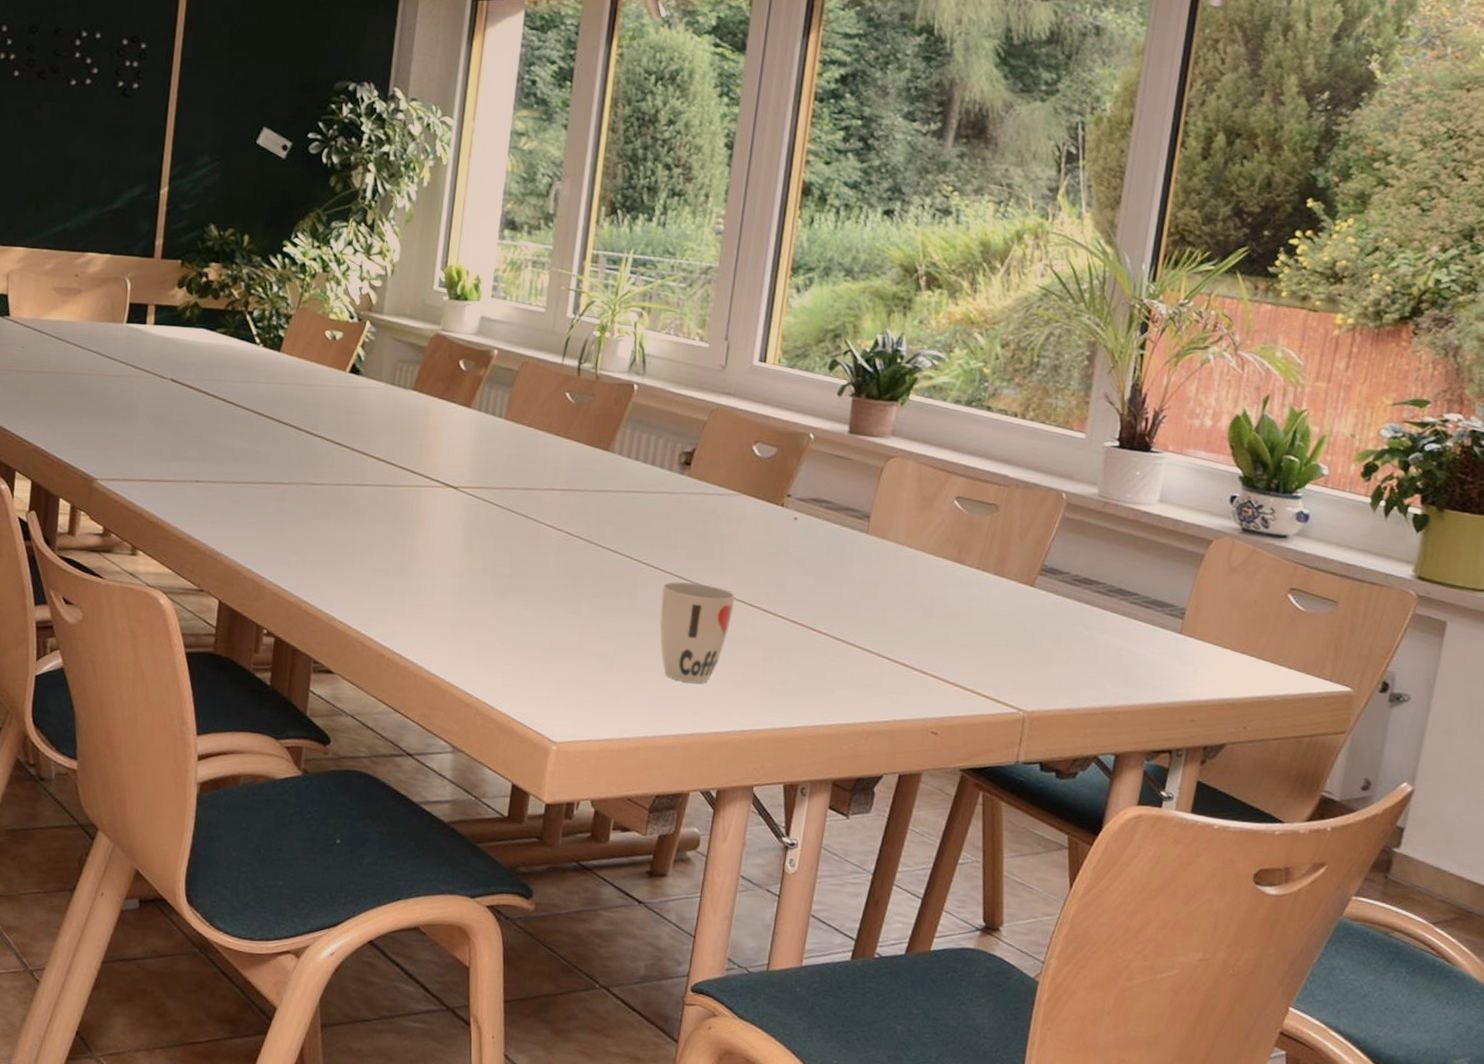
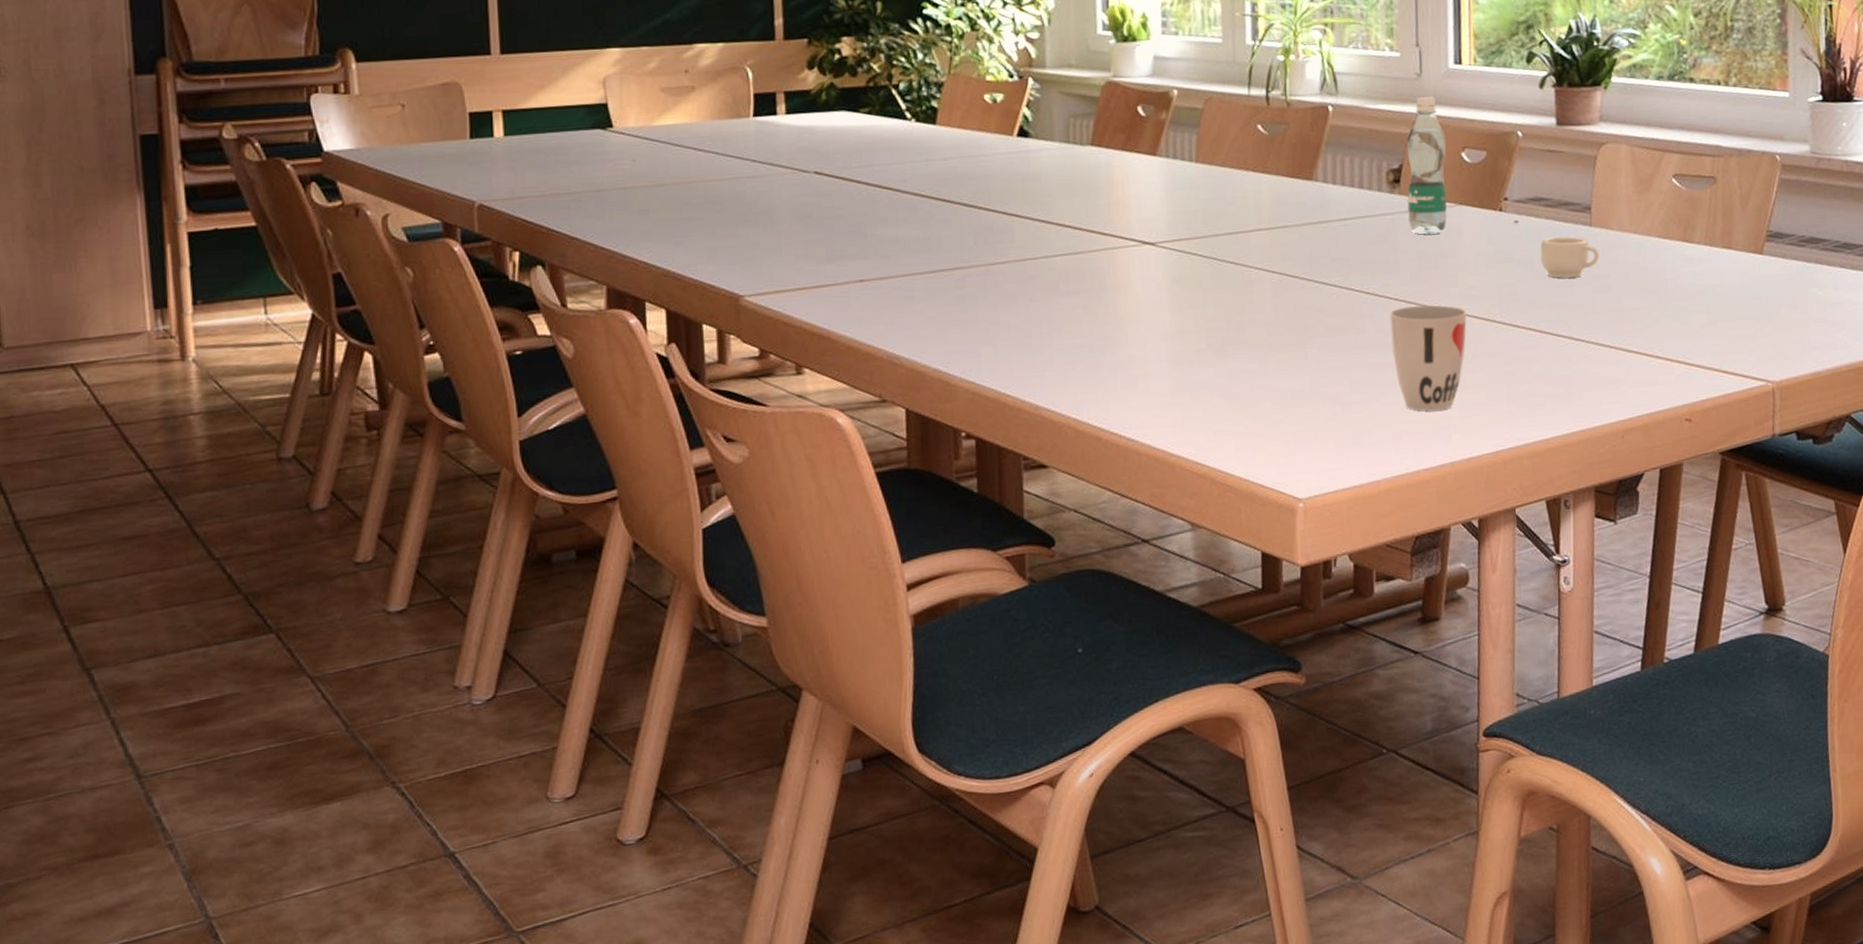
bottle: none [692,388,740,518] -> present [1407,97,1447,235]
cup: none [813,538,872,580] -> present [1540,236,1600,278]

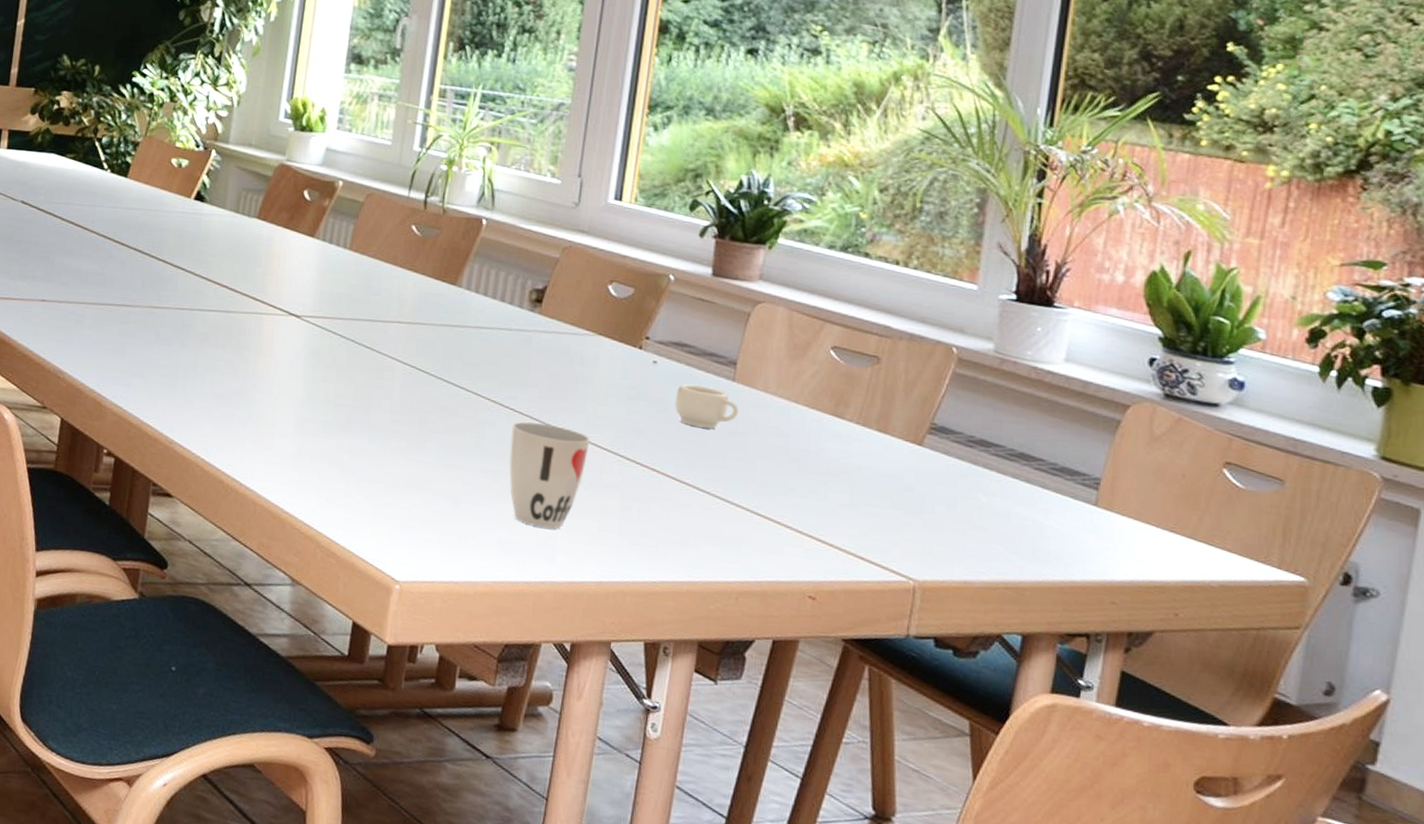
bottle: present [1407,97,1447,235] -> none [544,225,595,359]

